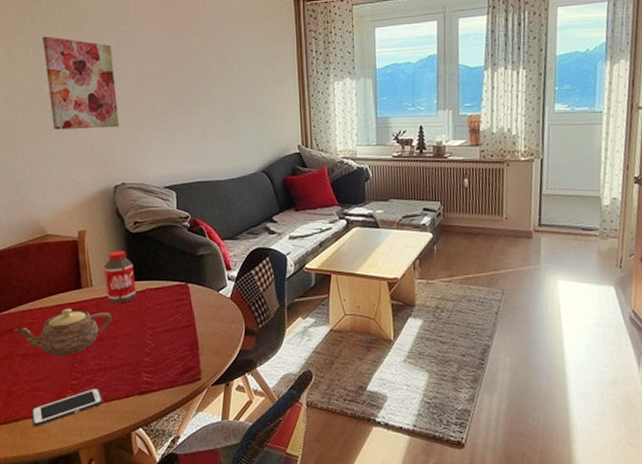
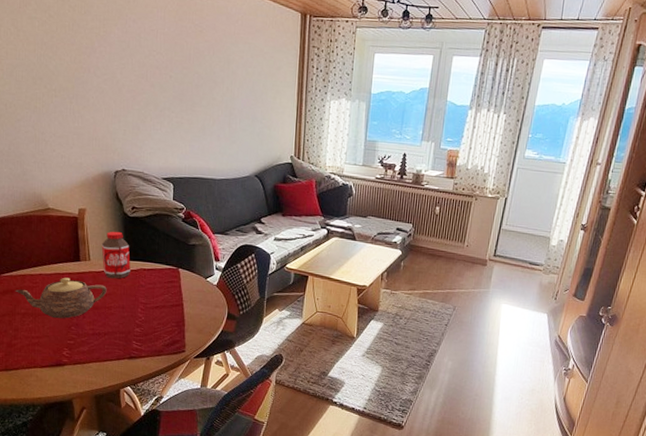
cell phone: present [31,388,104,426] -> none [30,349,96,376]
wall art: present [43,36,119,130] -> none [49,12,123,115]

